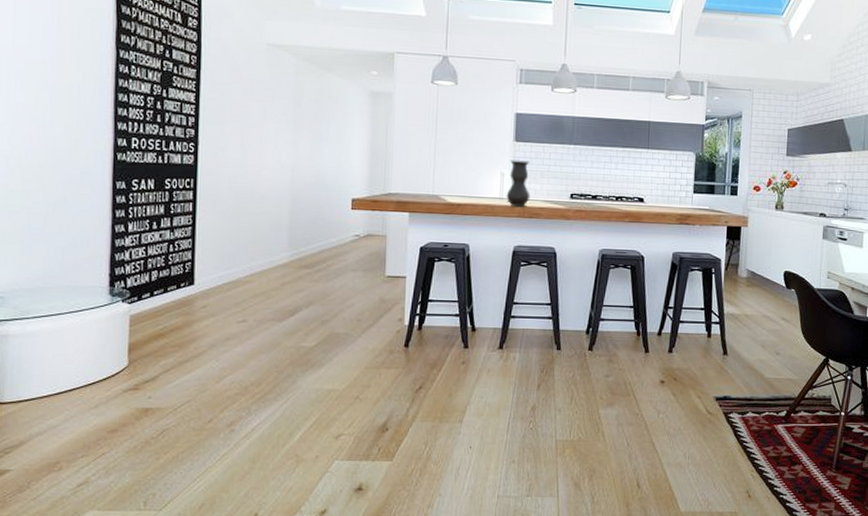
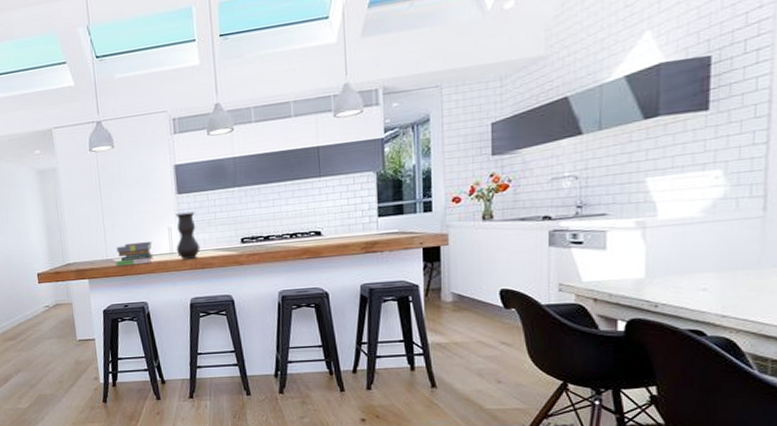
books: none [441,182,483,205] -> present [116,241,154,267]

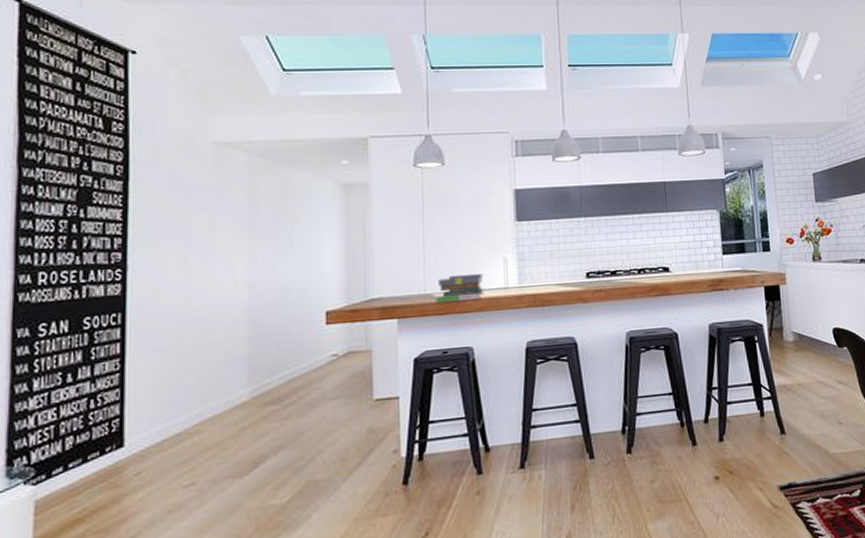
vase: present [175,211,201,259] -> none [512,241,540,295]

